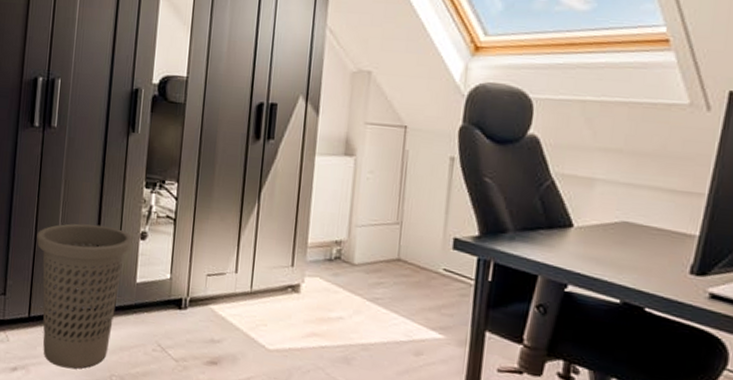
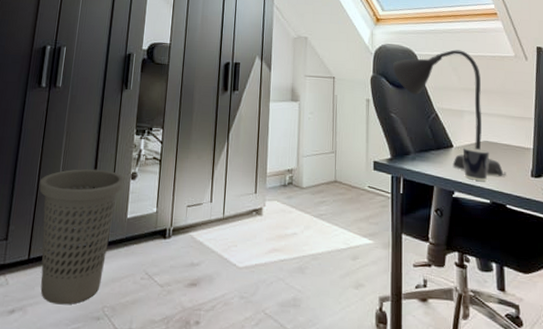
desk lamp: none [493,92,651,271] -> present [393,49,506,177]
mug: none [585,228,629,275] -> present [463,148,490,181]

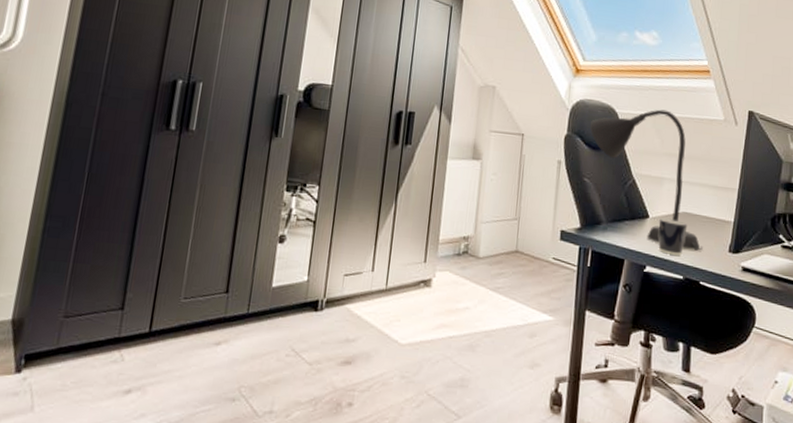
laundry basket: present [39,168,125,305] -> none [164,229,271,385]

